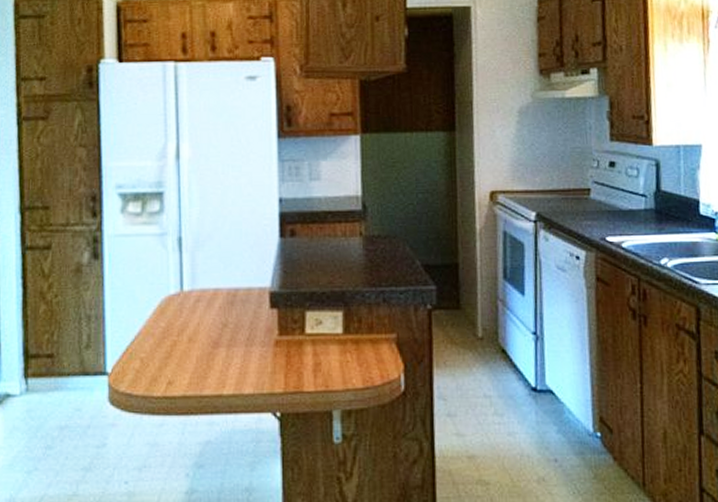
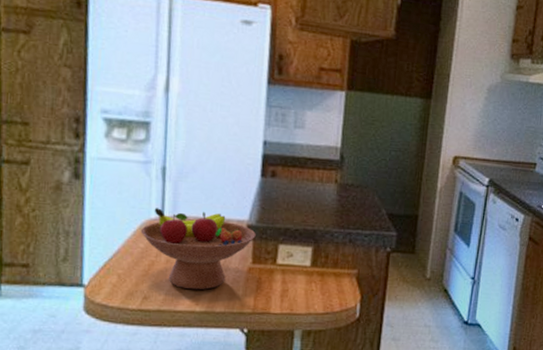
fruit bowl: none [160,281,280,371] -> present [140,208,256,290]

